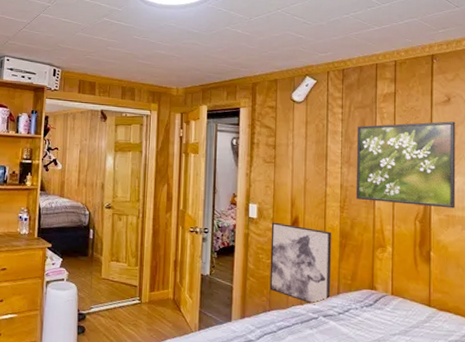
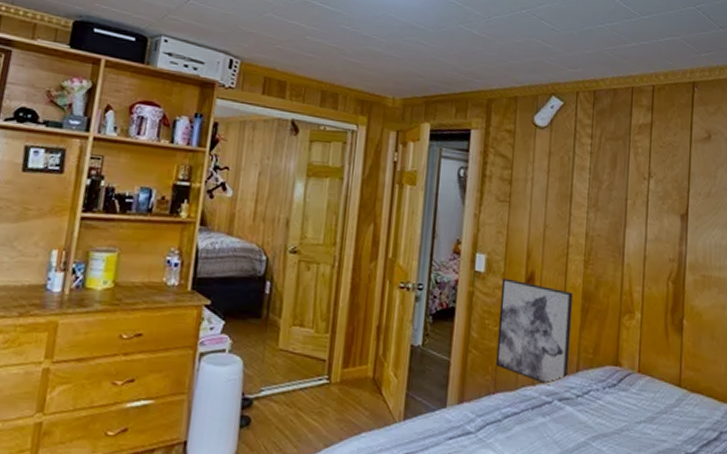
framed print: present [355,121,456,209] -> none [602,161,716,268]

